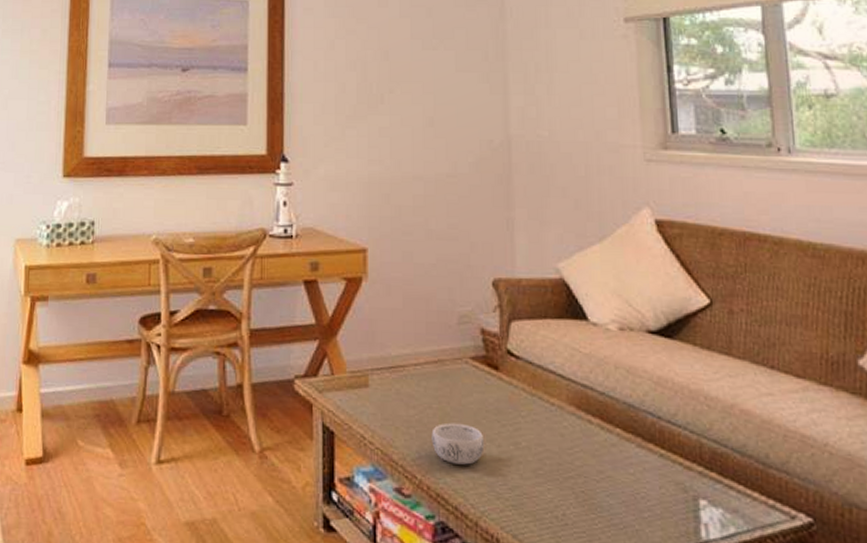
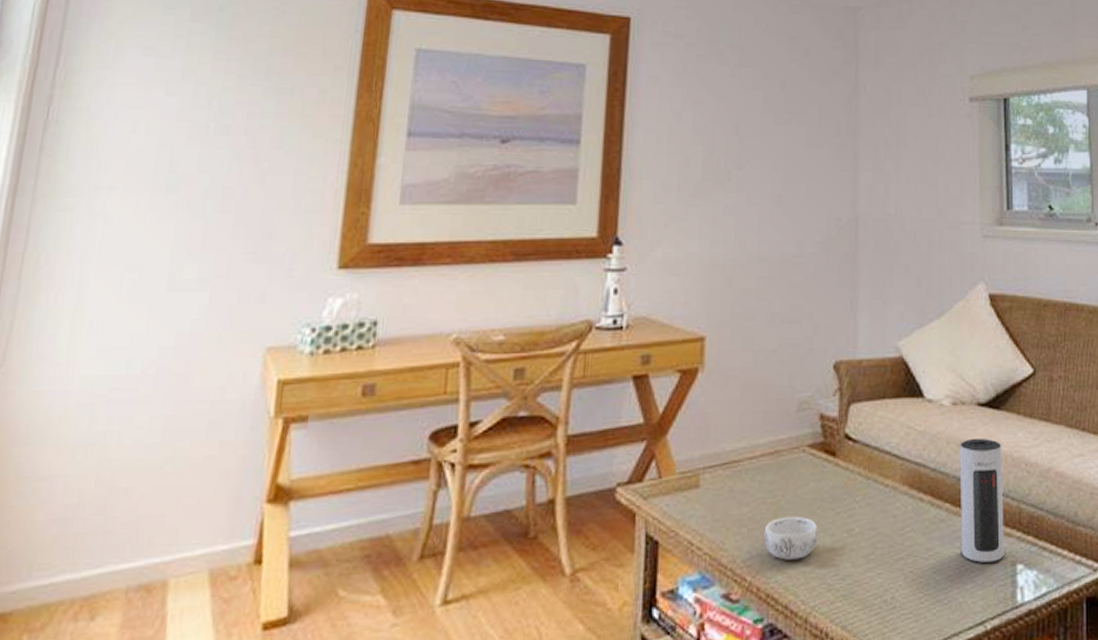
speaker: none [629,365,684,494] -> present [959,438,1004,563]

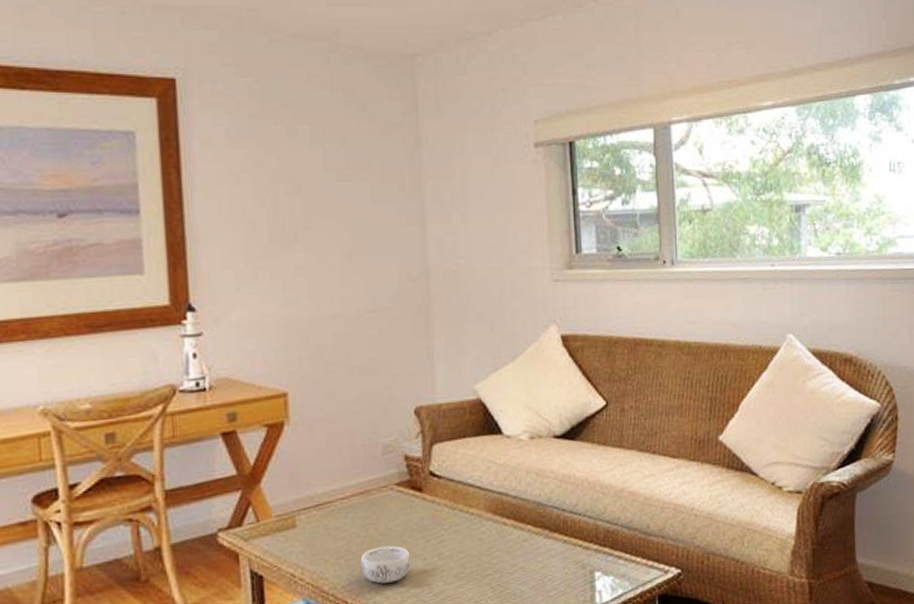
speaker: present [959,438,1004,563] -> none [538,466,583,574]

